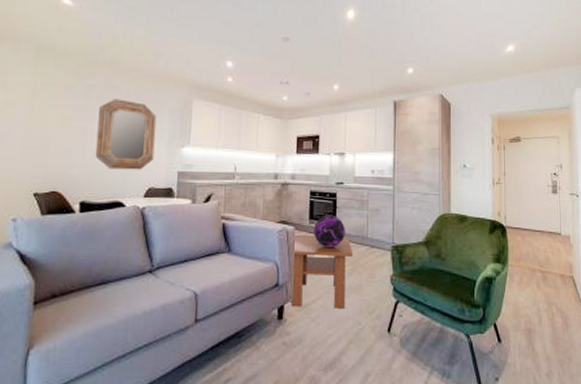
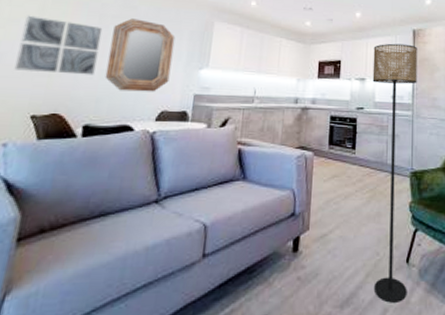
wall art: none [14,99,89,155] -> present [14,15,103,75]
coffee table: present [291,234,354,308] -> none [307,160,373,238]
decorative sphere: present [314,215,345,248] -> none [333,140,365,175]
floor lamp: none [352,116,399,368] -> present [372,43,417,303]

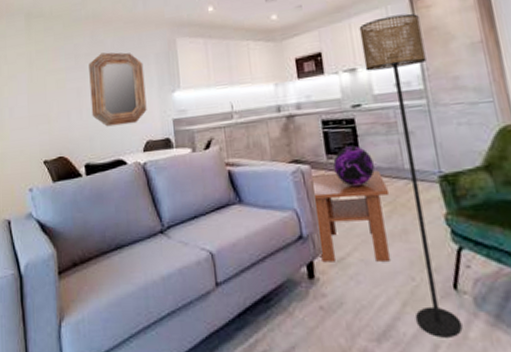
wall art: present [14,15,103,75] -> none [20,67,83,122]
coffee table: none [307,160,373,238] -> present [309,170,390,263]
decorative sphere: none [333,140,365,175] -> present [333,146,375,187]

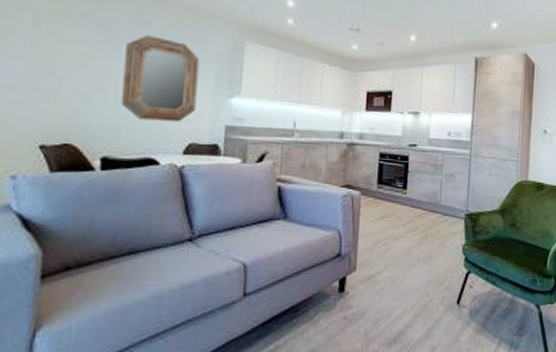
coffee table: present [309,170,390,263] -> none [354,200,425,280]
decorative sphere: present [333,146,375,187] -> none [382,179,417,216]
floor lamp: present [359,13,463,338] -> none [422,73,479,342]

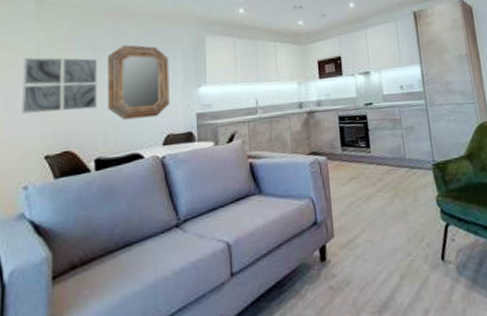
wall art: none [12,27,113,101] -> present [21,57,98,114]

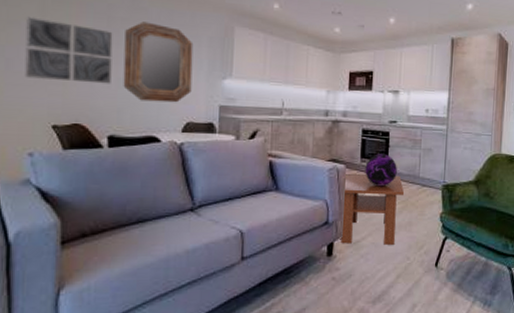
coffee table: none [325,160,394,245] -> present [341,173,405,245]
decorative sphere: none [347,139,382,176] -> present [365,154,397,187]

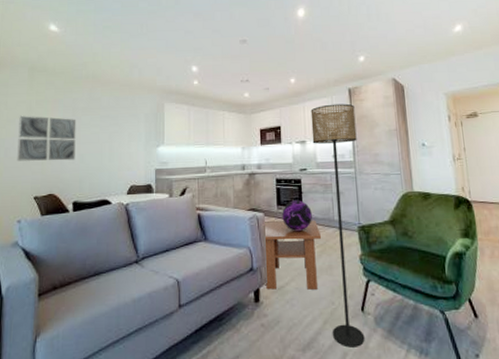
home mirror: present [123,21,194,103] -> none [83,108,134,171]
floor lamp: none [403,53,455,300] -> present [310,103,365,348]

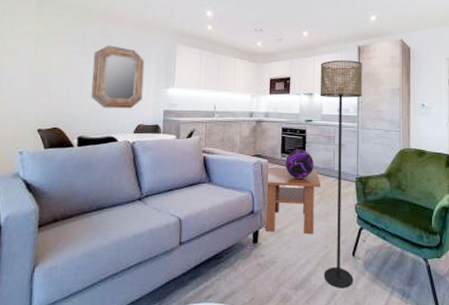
wall art: present [17,115,76,161] -> none [21,46,85,95]
home mirror: none [83,108,134,171] -> present [91,45,145,109]

